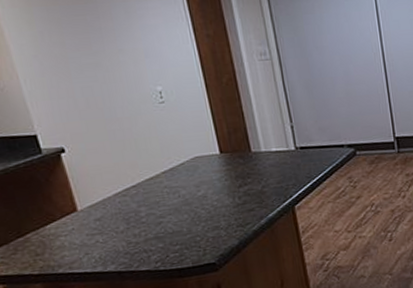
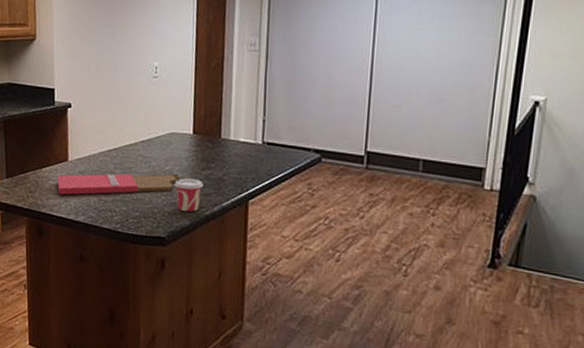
cutting board: none [68,197,217,249] -> present [57,173,180,195]
cup: none [212,197,245,233] -> present [174,178,204,212]

